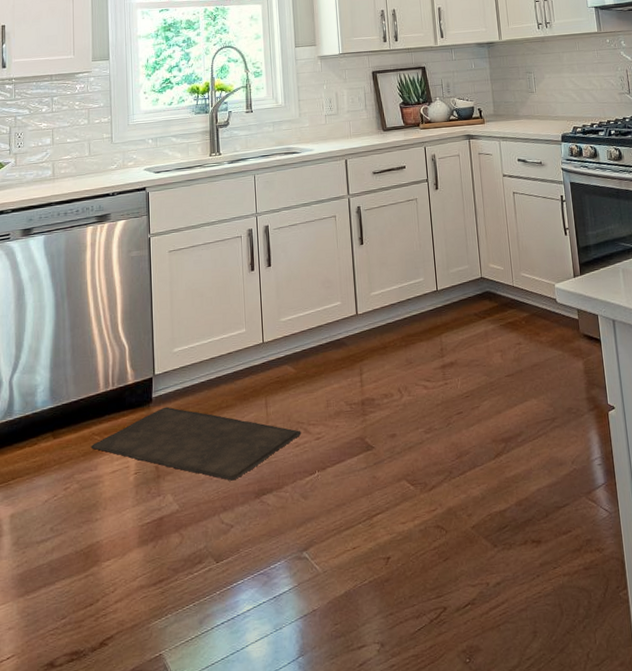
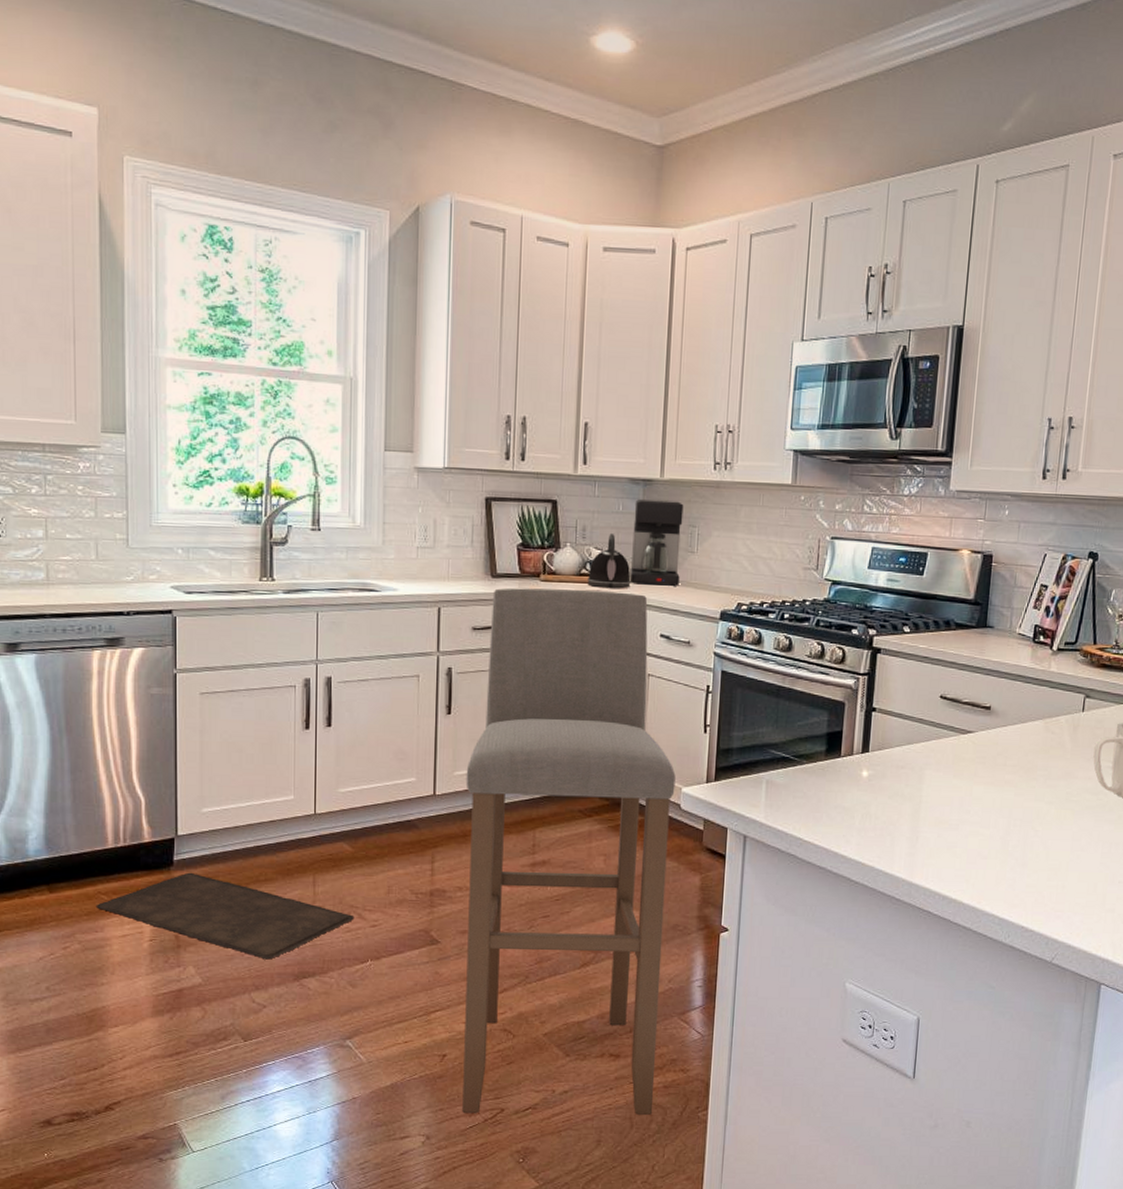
bar stool: none [380,129,579,615] -> present [462,587,676,1115]
kettle: none [456,85,489,129] -> present [587,532,631,589]
coffee maker: none [483,56,526,122] -> present [629,499,684,586]

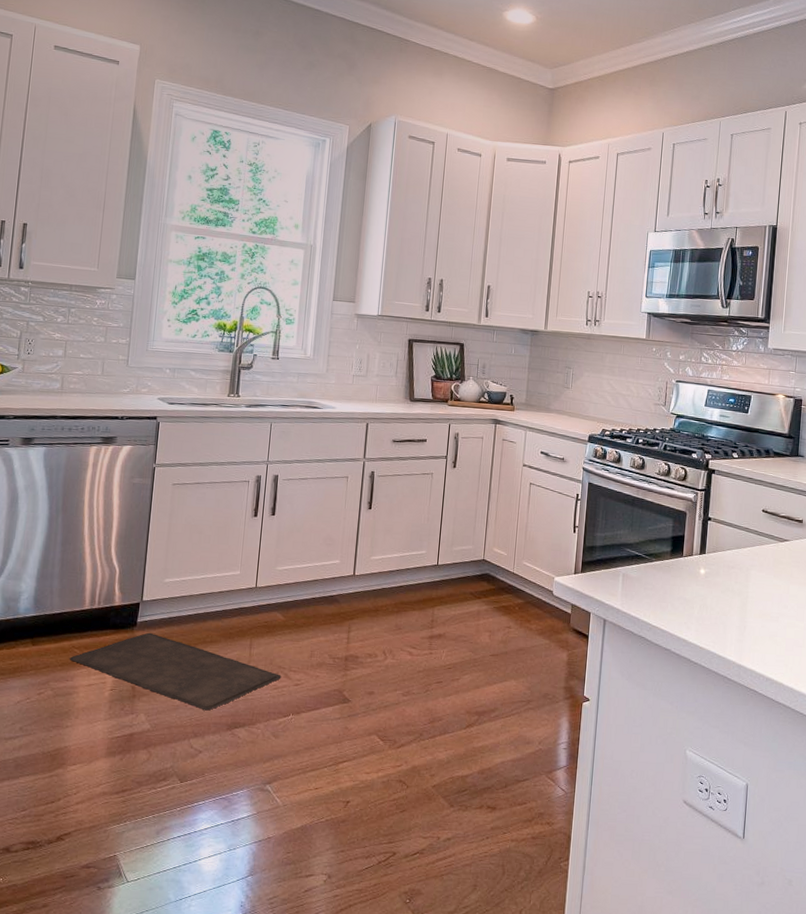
bar stool: present [462,587,676,1115] -> none [360,410,550,863]
kettle: present [587,532,631,589] -> none [485,370,519,415]
coffee maker: present [629,499,684,586] -> none [518,345,562,414]

